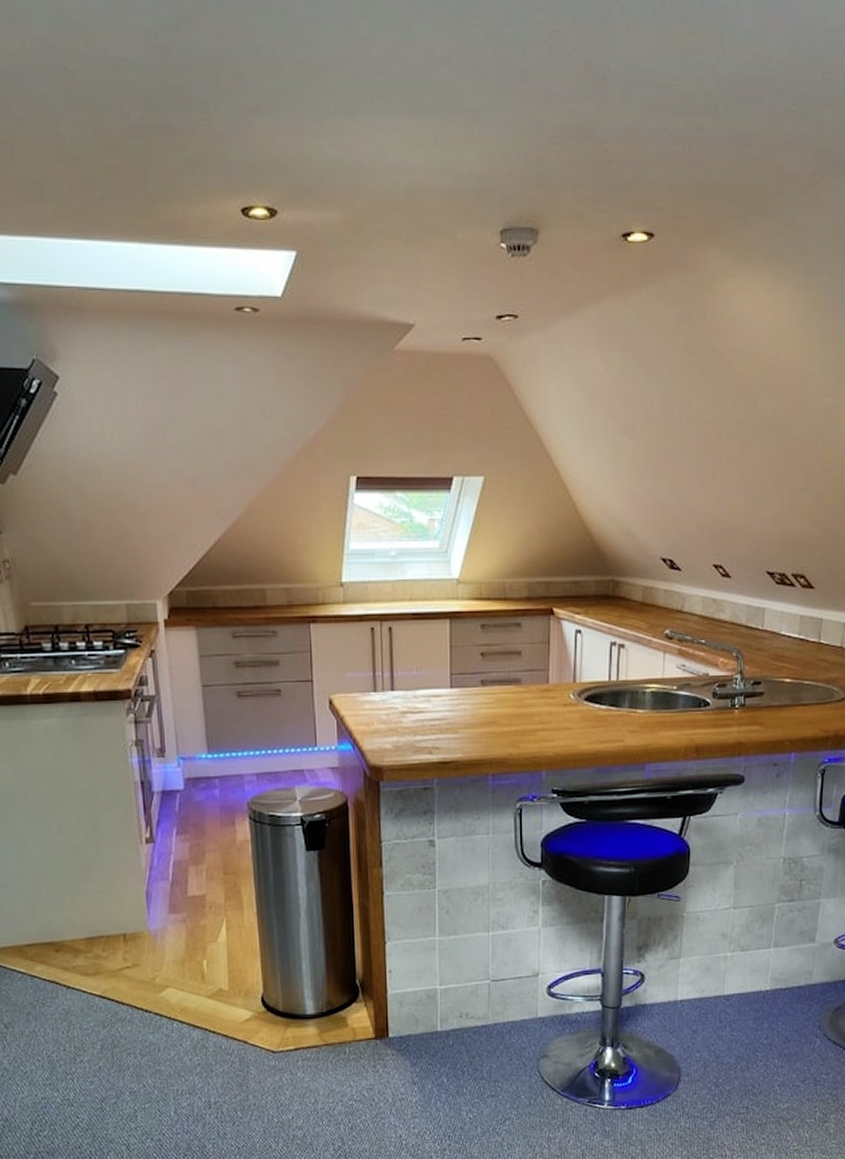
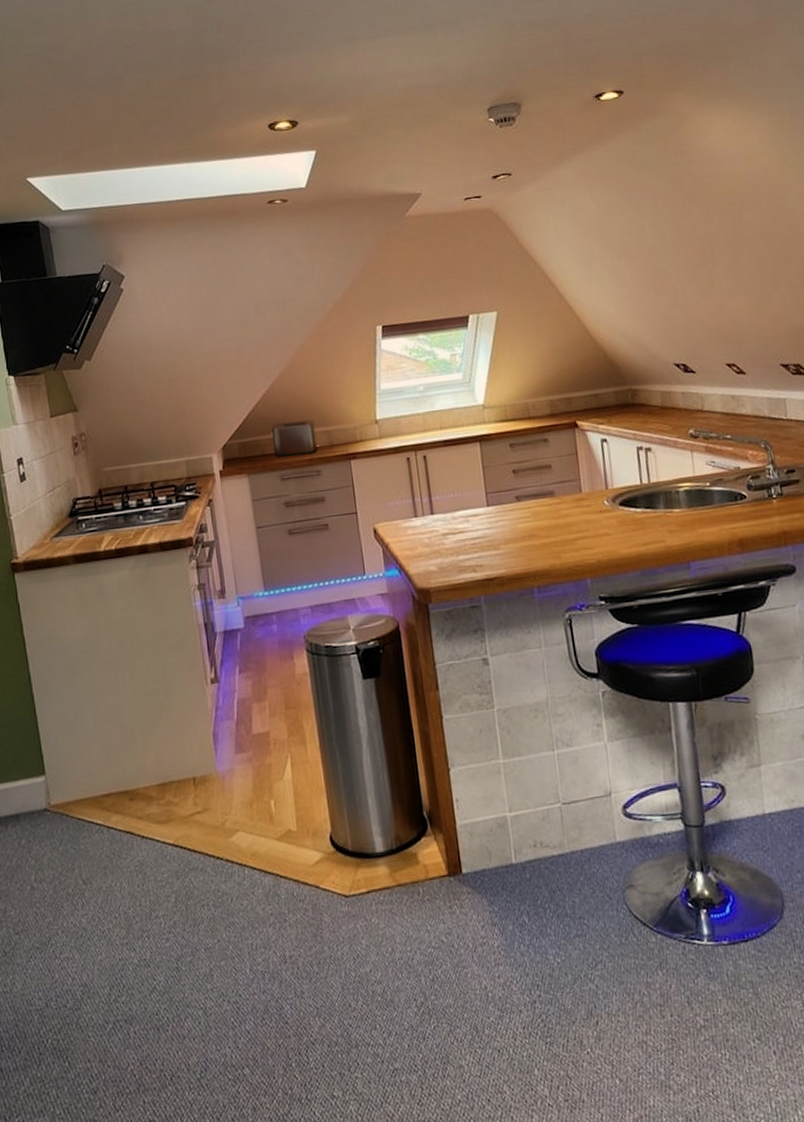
toaster: none [223,573,275,612] -> present [270,420,318,457]

